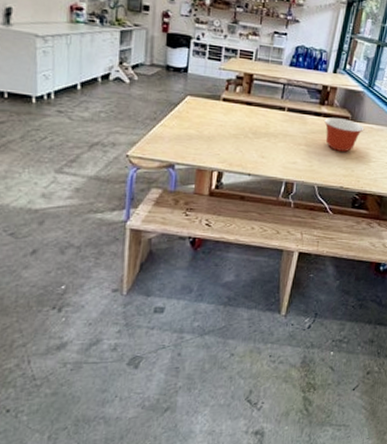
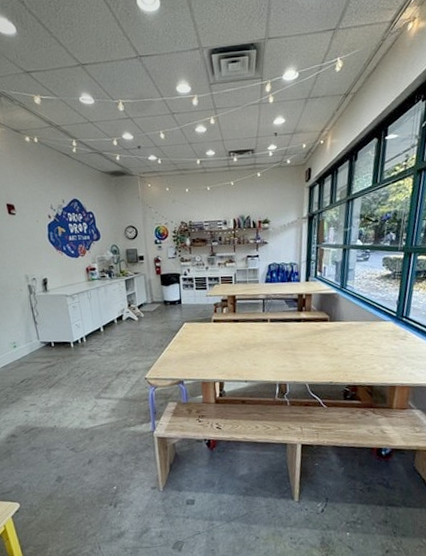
mixing bowl: present [324,117,365,153] -> none [305,320,344,351]

